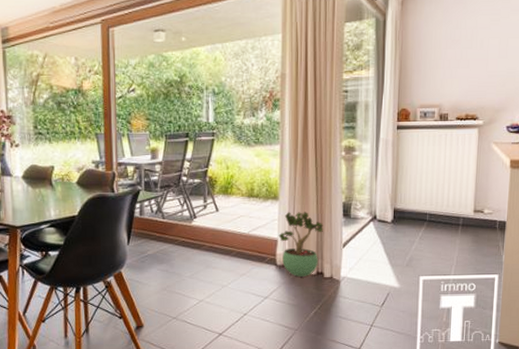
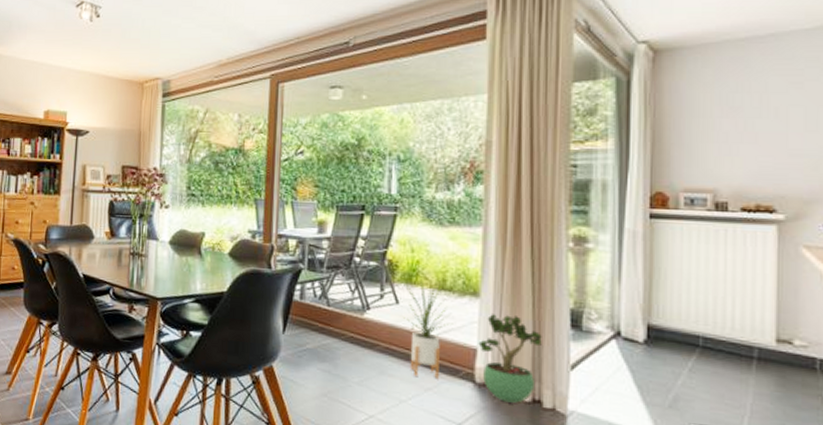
house plant: none [223,186,260,266] -> present [404,275,453,378]

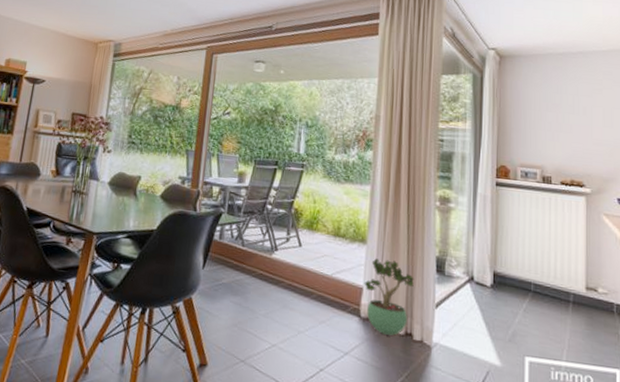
house plant: present [404,275,453,378] -> none [305,222,345,313]

